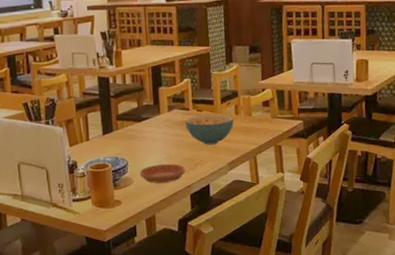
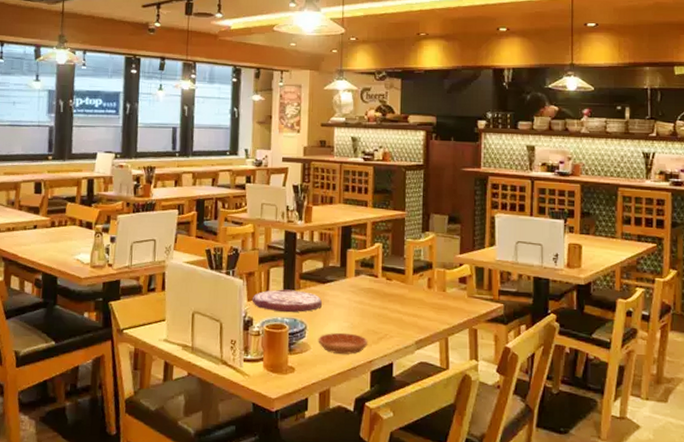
plate: none [73,131,140,153] -> present [252,289,322,313]
cereal bowl: present [185,114,235,145] -> none [372,284,427,319]

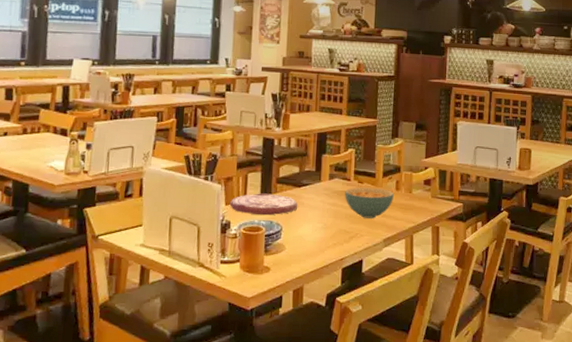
saucer: present [318,332,368,354] -> none [293,233,340,253]
cereal bowl: none [372,284,427,319] -> present [345,187,395,219]

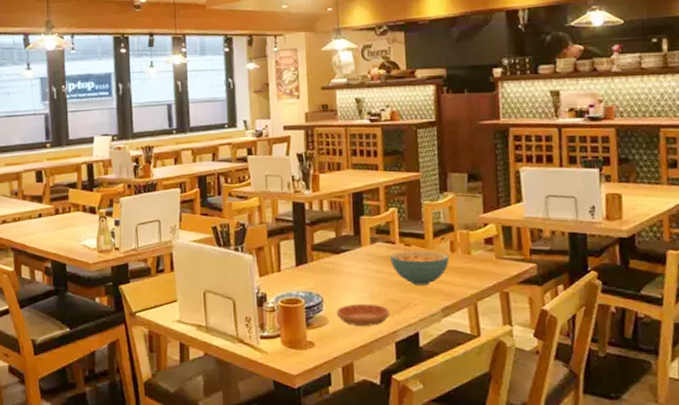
plate: present [229,193,297,216] -> none [263,262,337,286]
saucer: none [293,233,340,253] -> present [336,303,390,326]

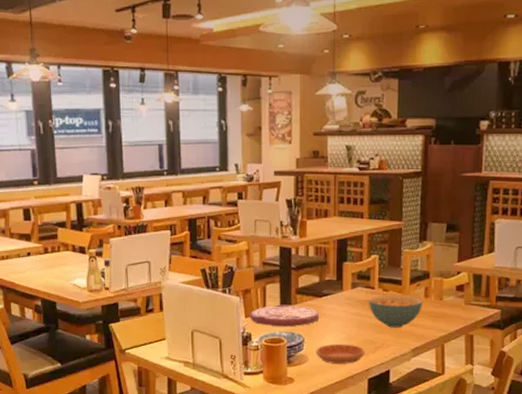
plate: none [263,262,337,286] -> present [249,304,319,327]

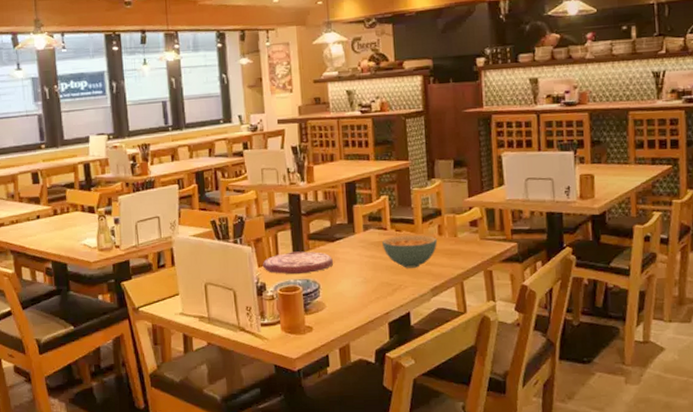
saucer: present [316,344,365,364] -> none [332,287,383,309]

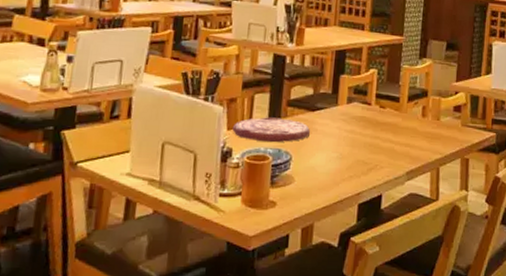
cereal bowl: present [382,234,438,268] -> none [364,112,421,148]

